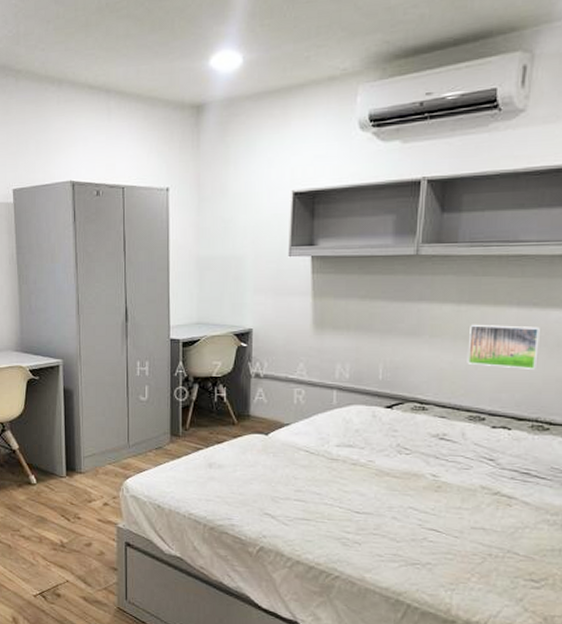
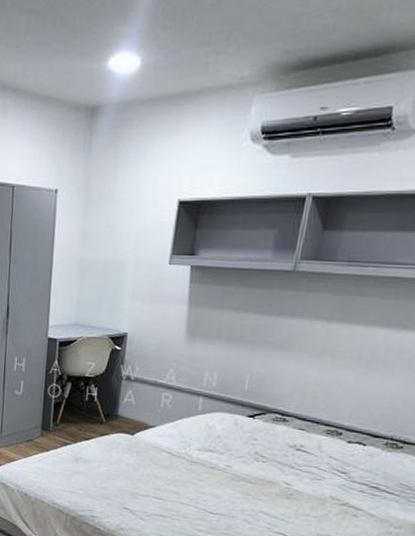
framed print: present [467,324,542,369] -> none [331,342,408,390]

